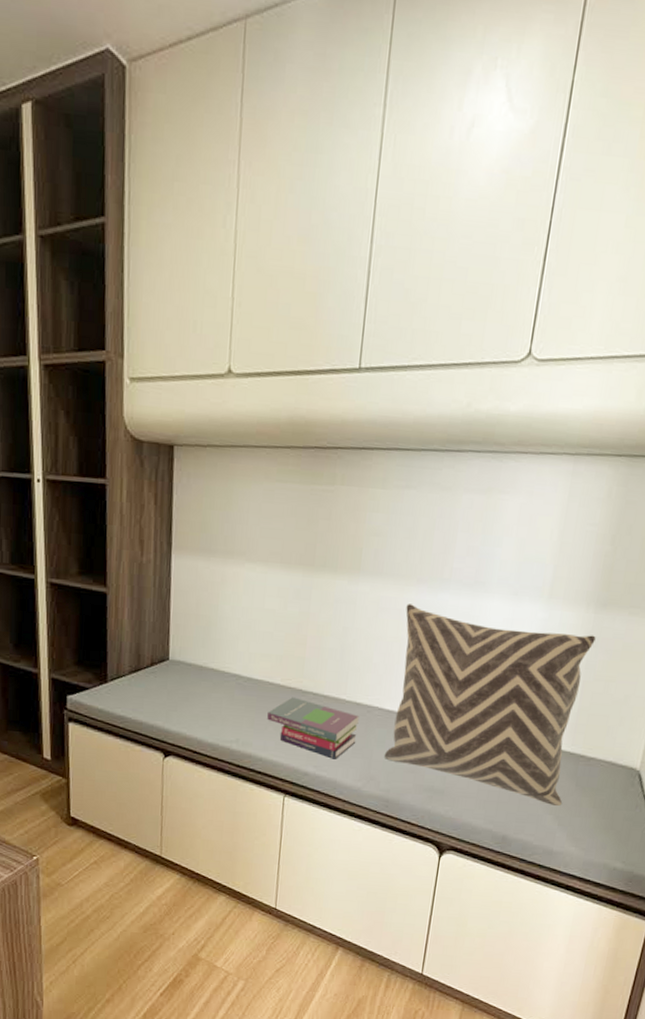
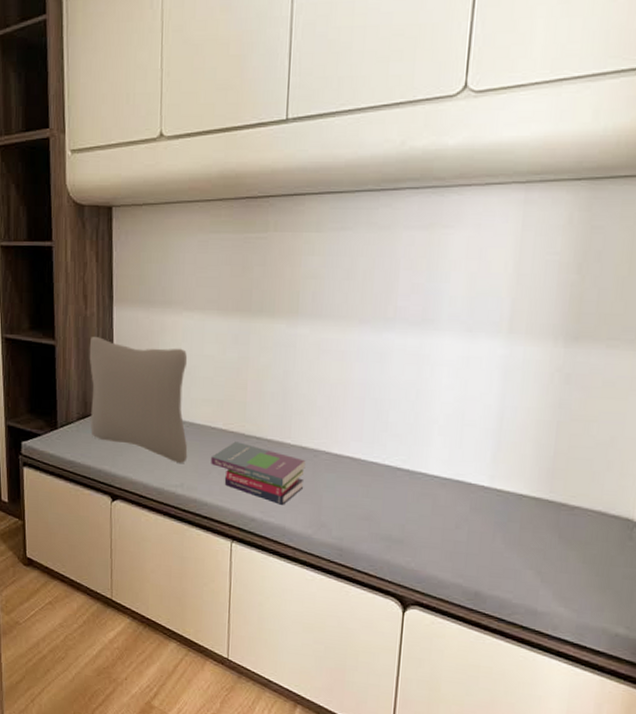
cushion: none [143,584,248,720] -> present [89,336,188,464]
pillow: present [384,604,596,807] -> none [334,345,568,561]

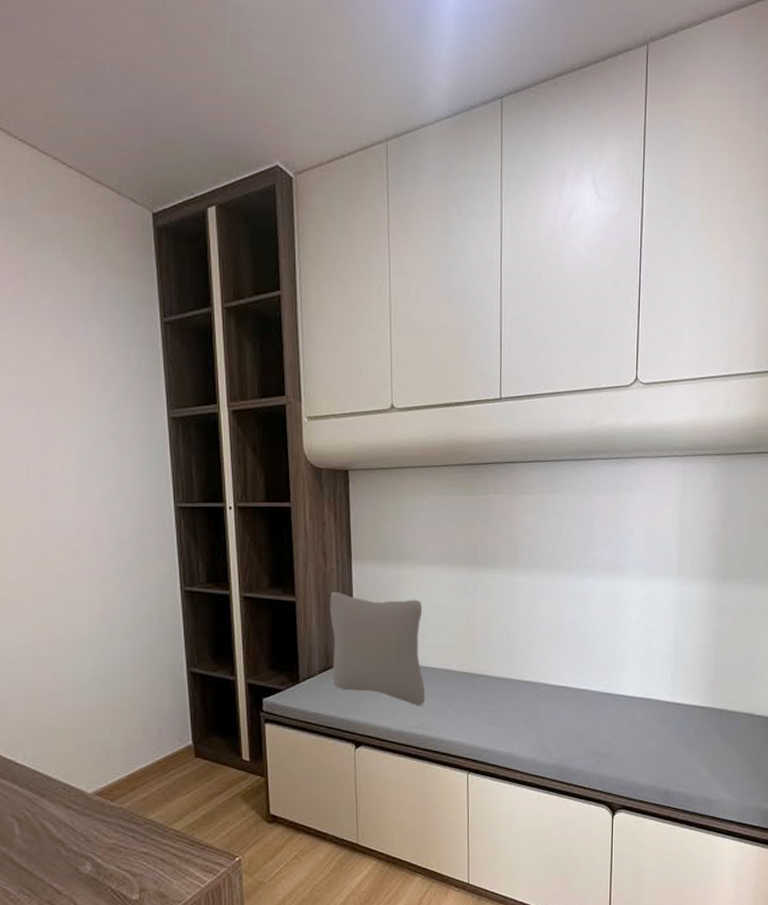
books: present [211,441,306,505] -> none [447,681,528,735]

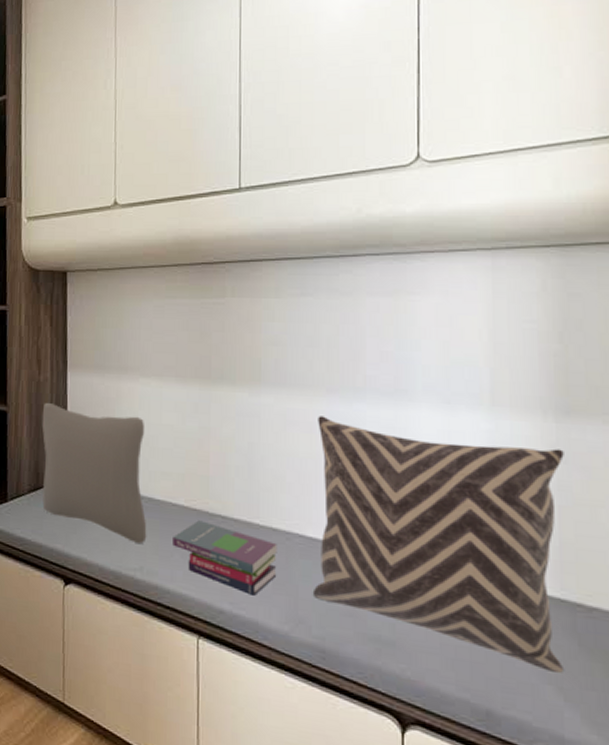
books: none [447,681,528,735] -> present [173,520,277,596]
pillow: none [553,590,721,759] -> present [312,416,565,674]

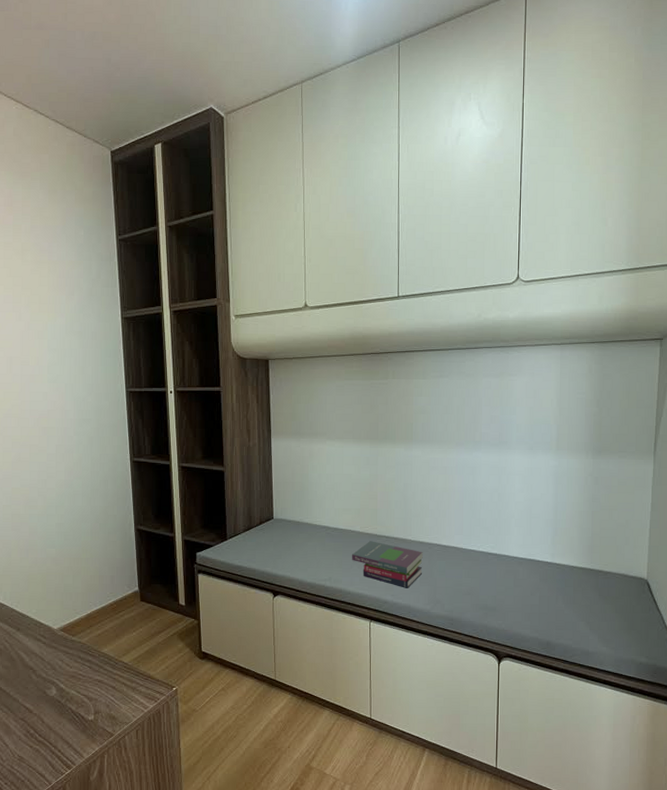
cushion: present [42,402,147,545] -> none [252,462,334,562]
pillow: present [312,416,565,674] -> none [445,462,597,614]

